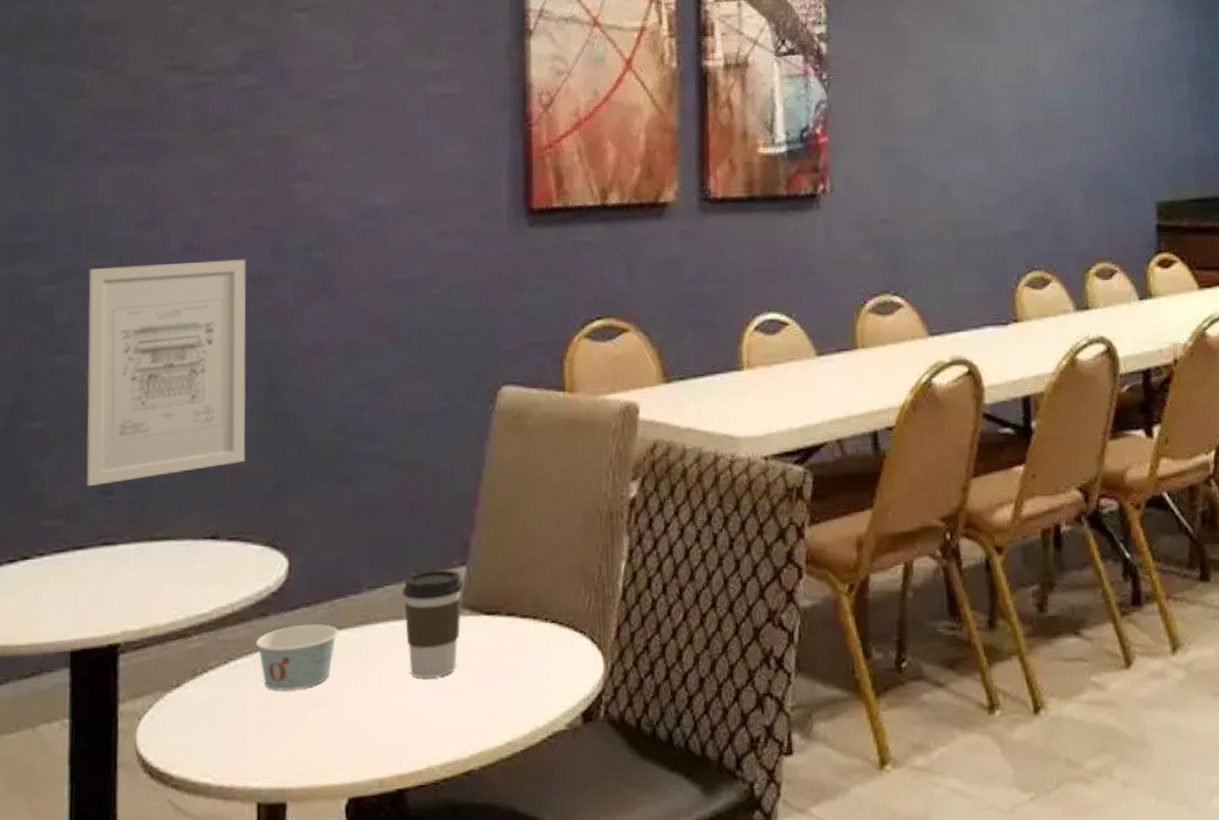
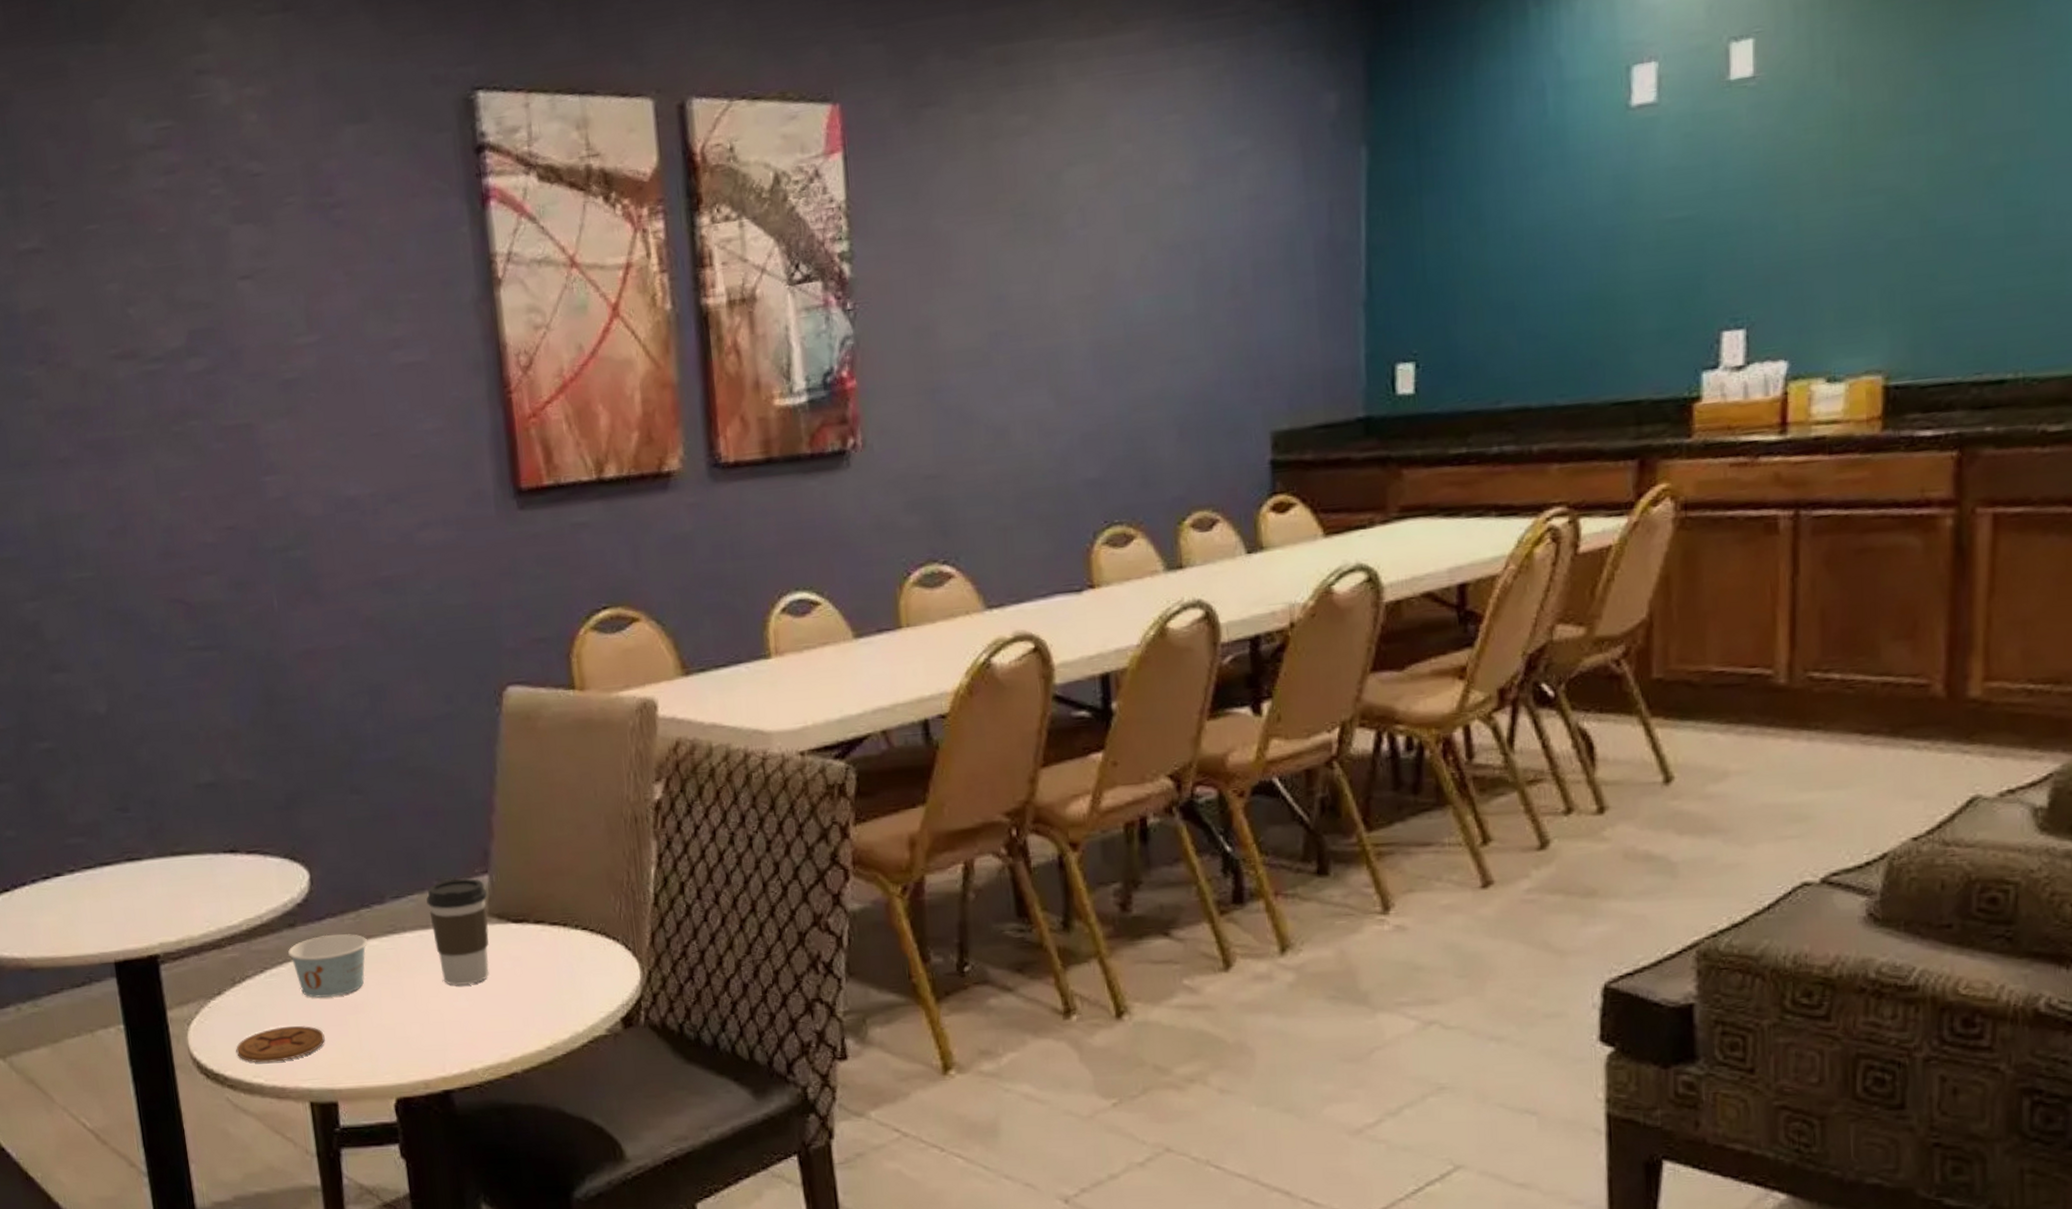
wall art: present [86,259,247,487] -> none [69,563,253,804]
coaster: none [186,720,282,761] -> present [236,1025,325,1063]

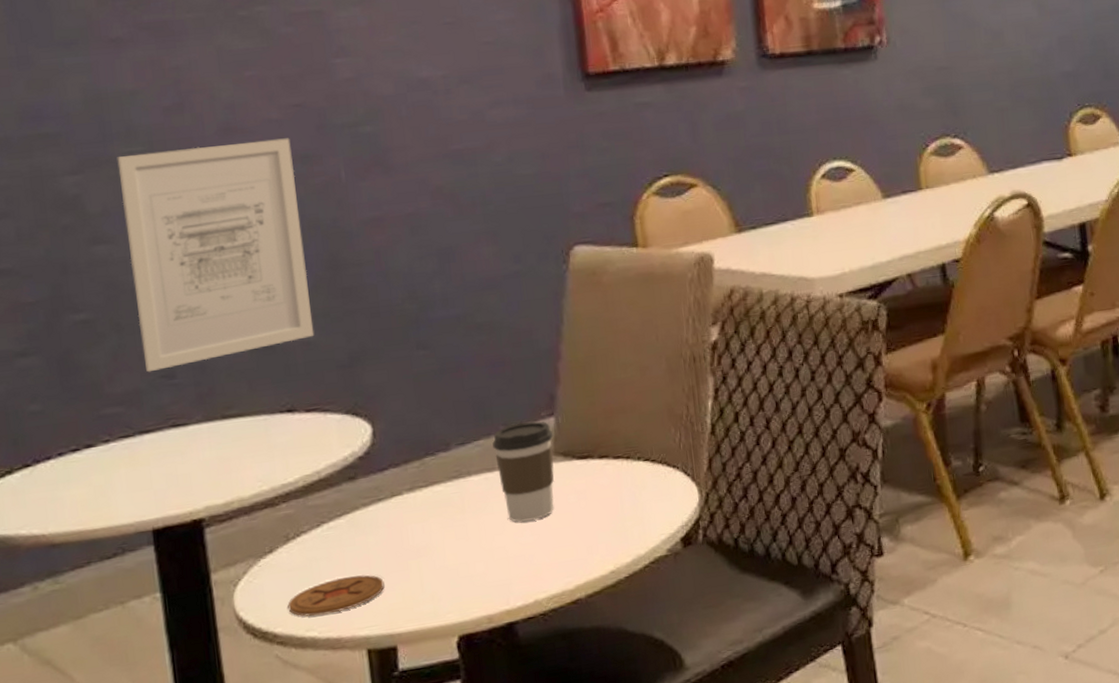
wall art: none [69,563,253,804] -> present [117,138,315,373]
paper cup: present [287,934,367,998] -> none [346,482,431,547]

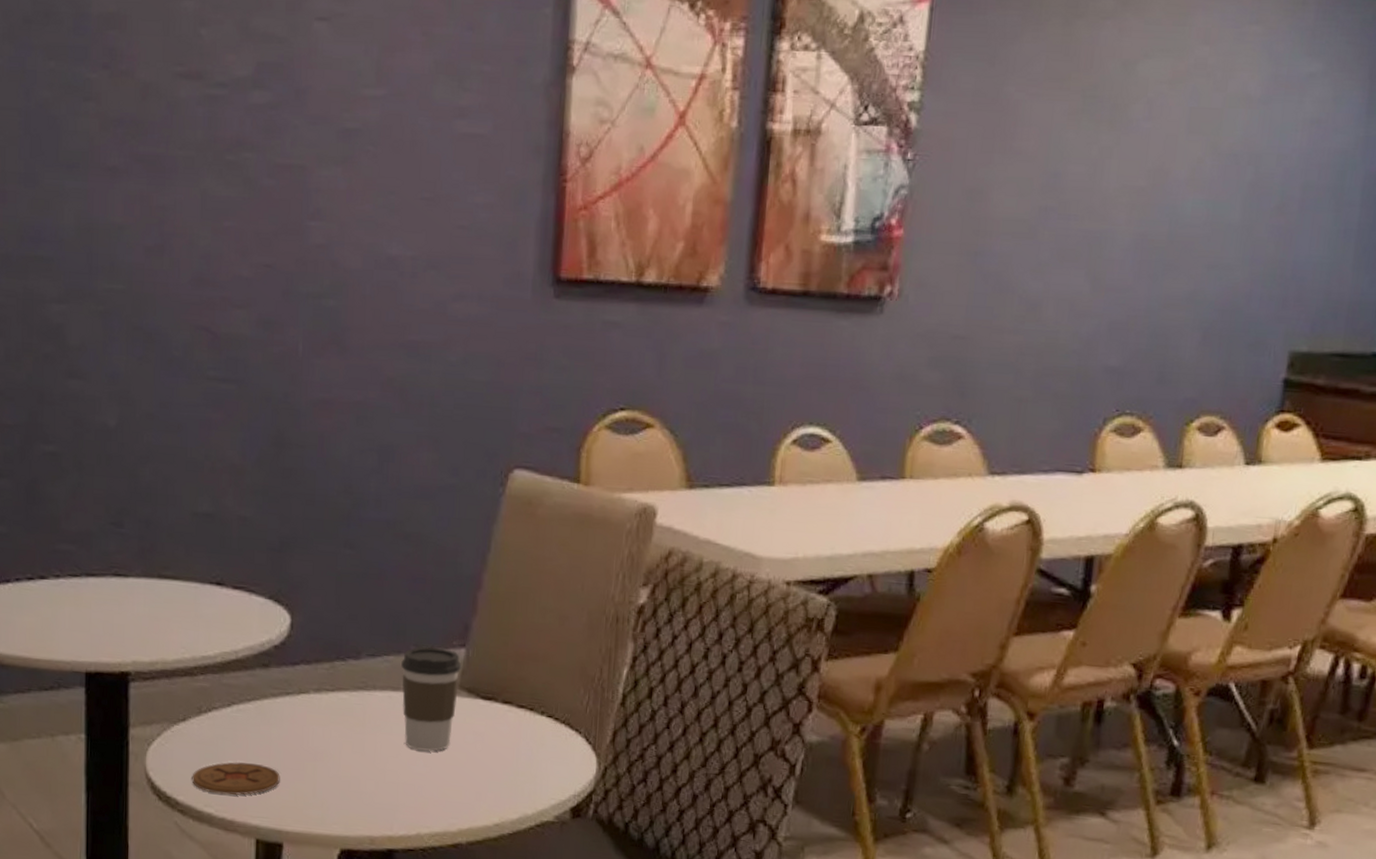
wall art: present [117,138,315,373] -> none [98,292,256,517]

